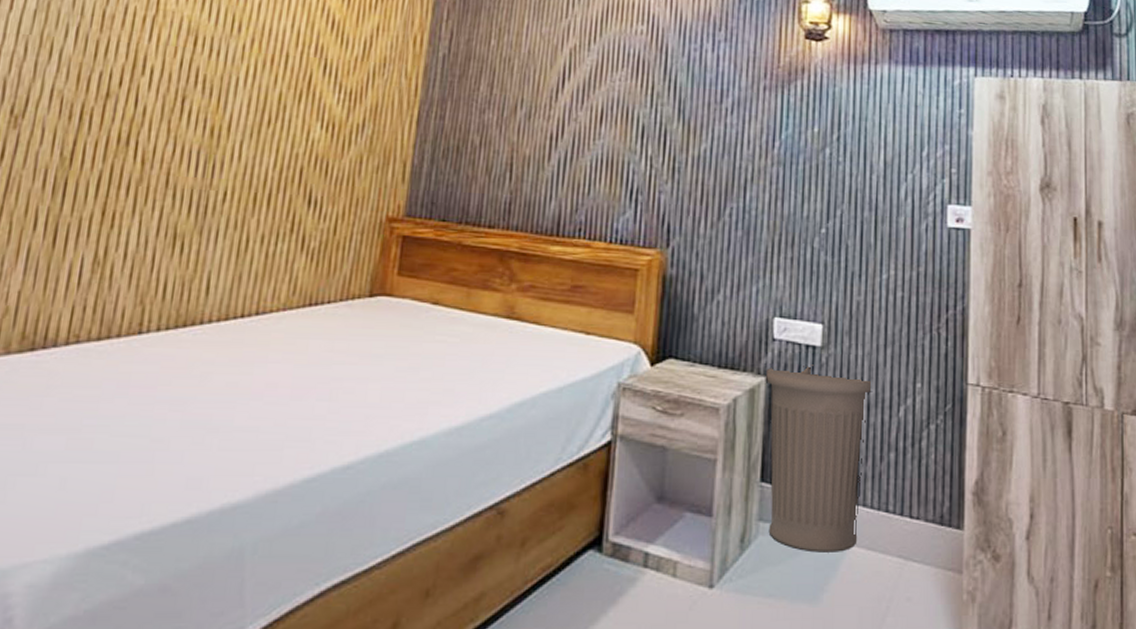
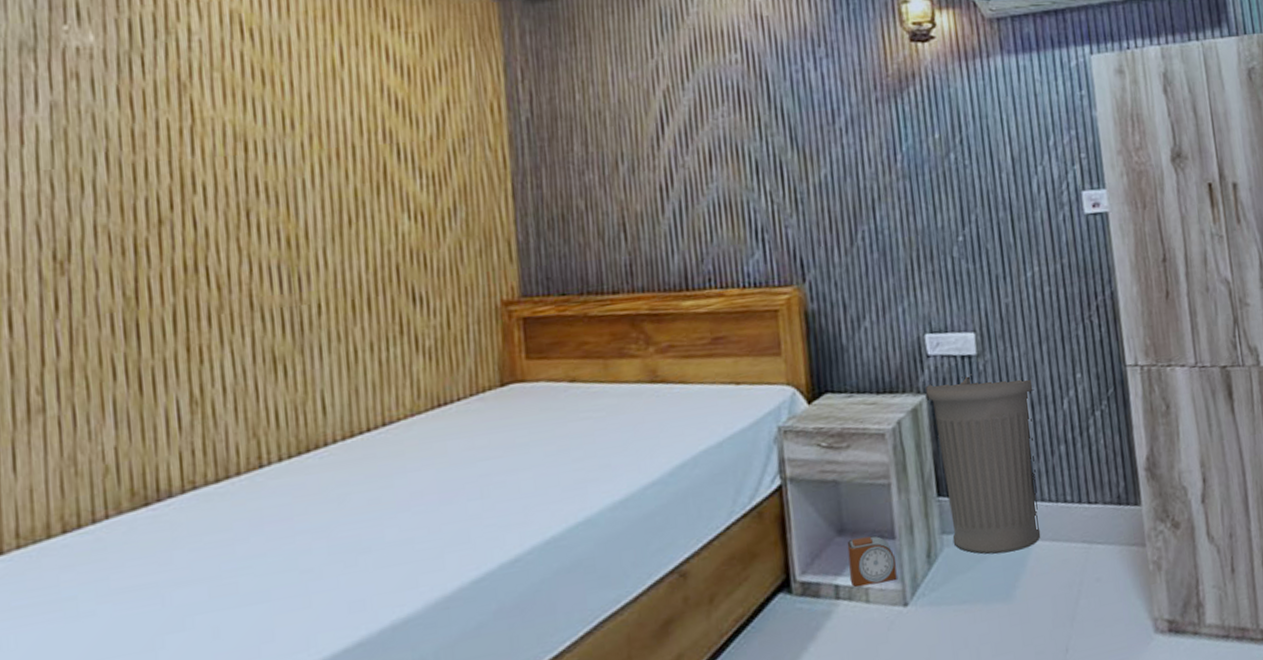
alarm clock: none [660,509,708,559] -> present [847,535,897,587]

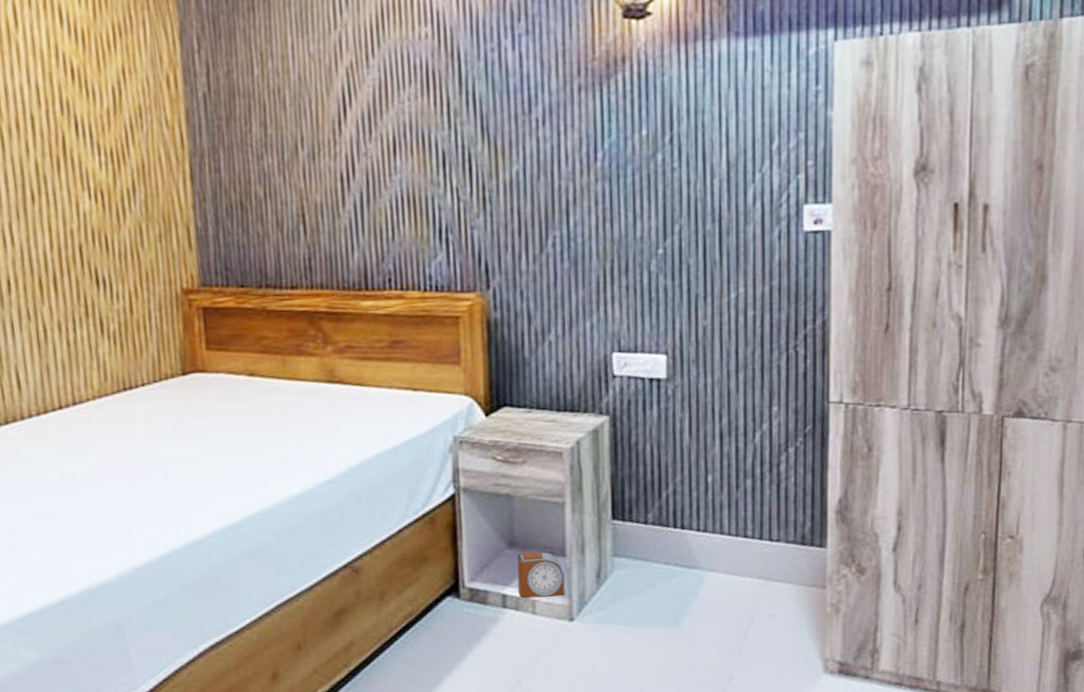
trash bin: present [926,374,1041,554] -> none [609,398,724,581]

